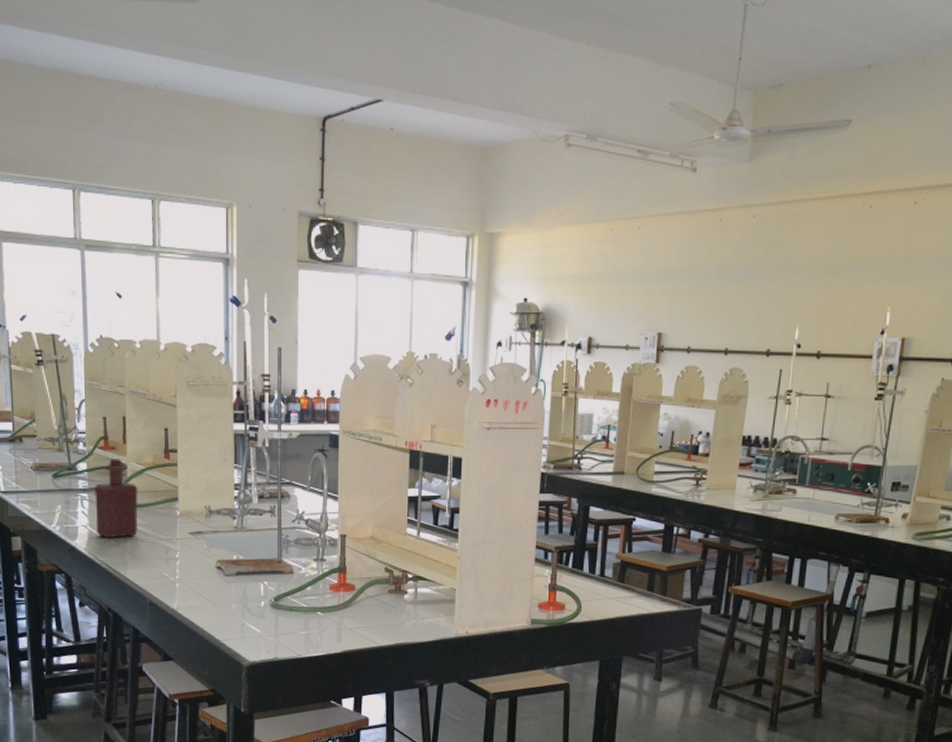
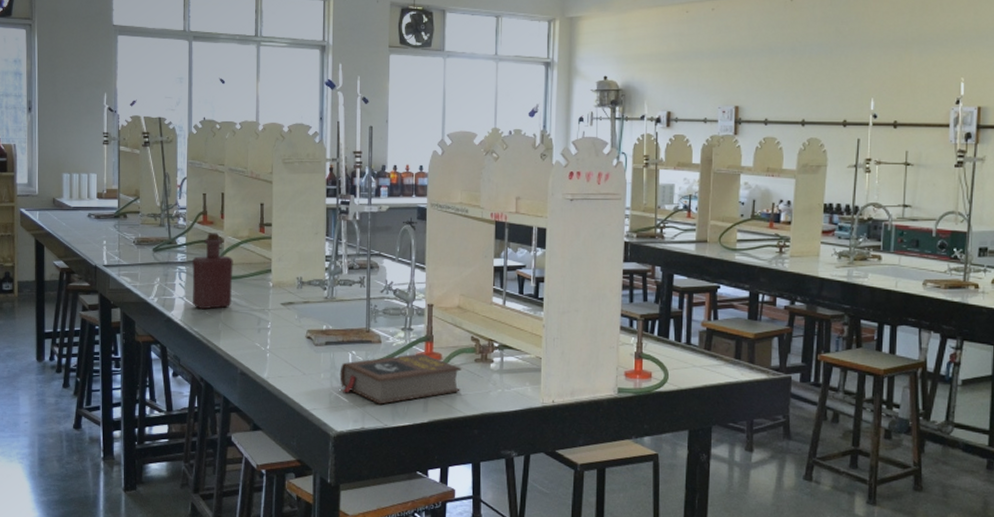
book: none [251,584,375,635] -> present [339,353,462,405]

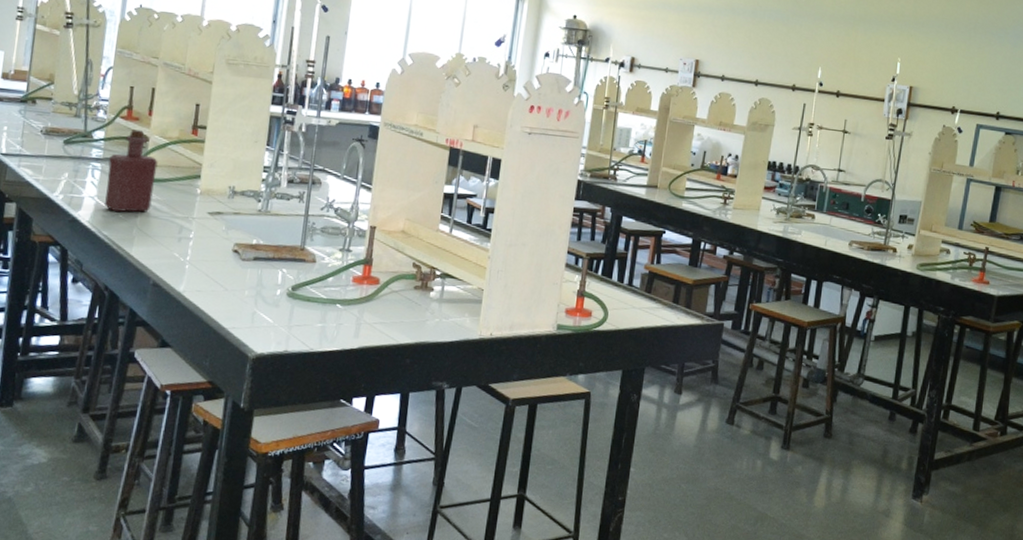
book: present [339,353,462,405] -> none [265,276,400,327]

